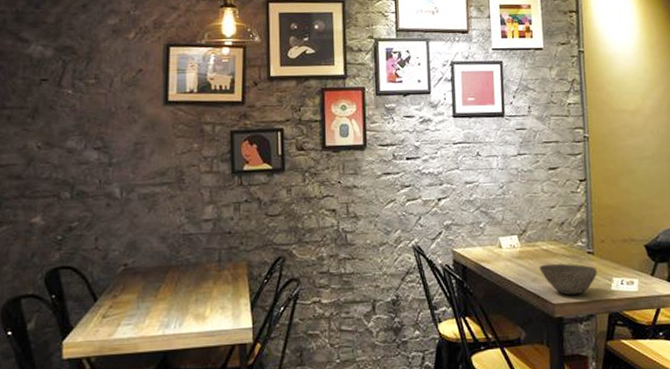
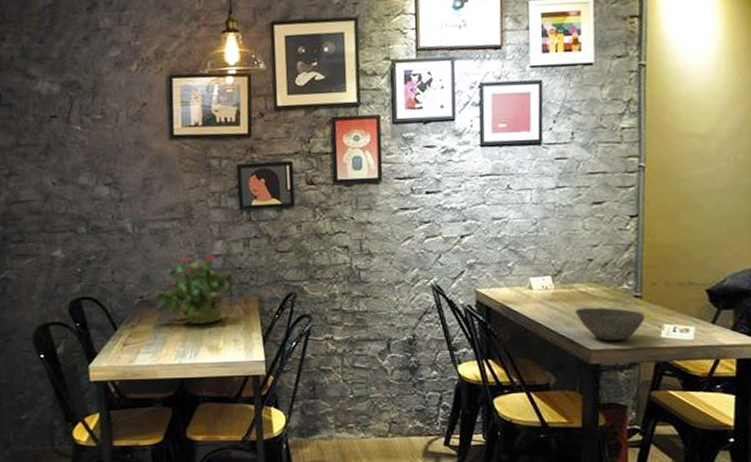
potted plant: none [139,217,226,293] -> present [153,252,237,325]

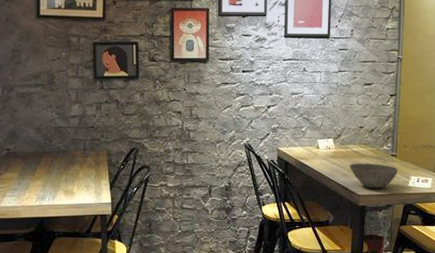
potted plant: present [153,252,237,325] -> none [19,113,90,174]

